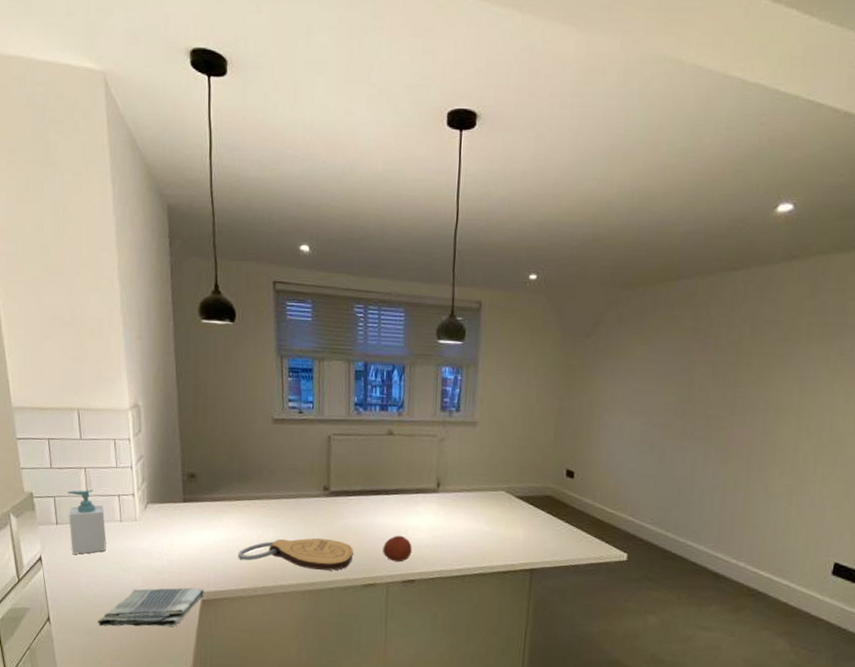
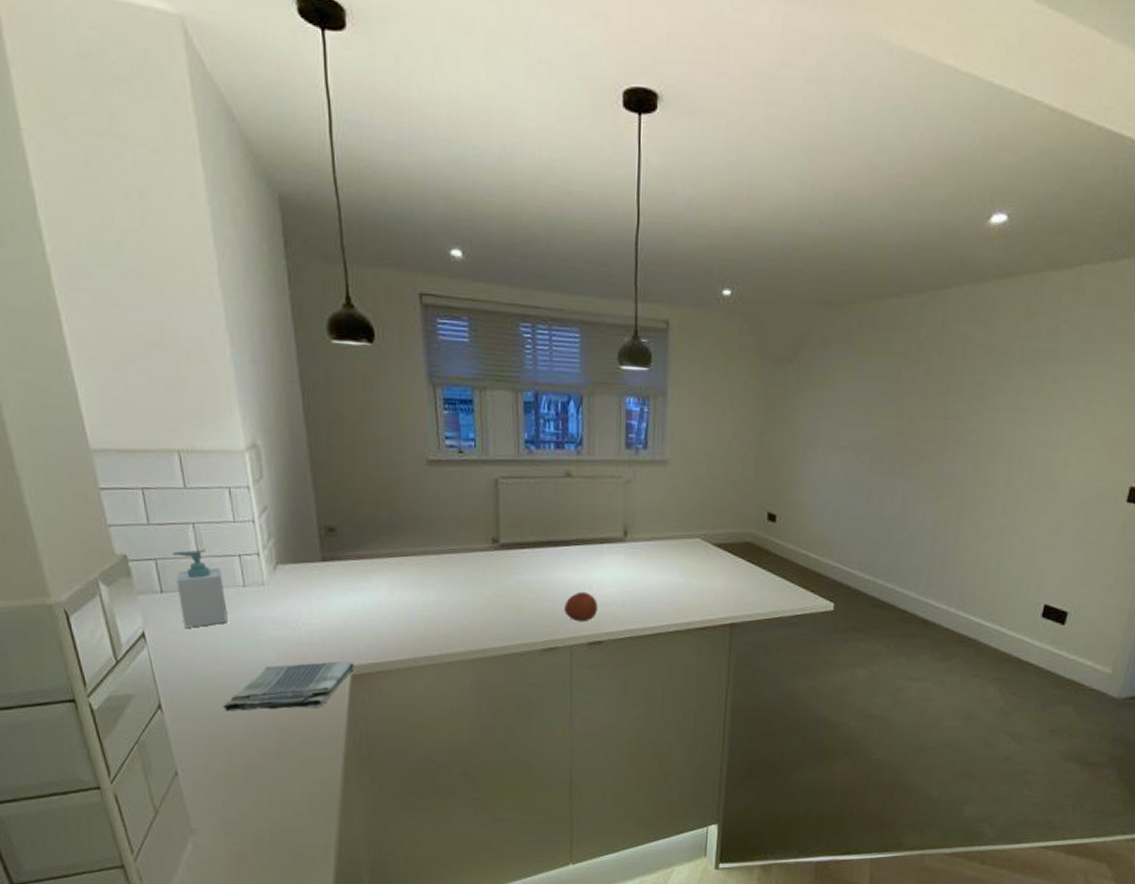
cutting board: present [237,538,353,571] -> none [392,598,530,635]

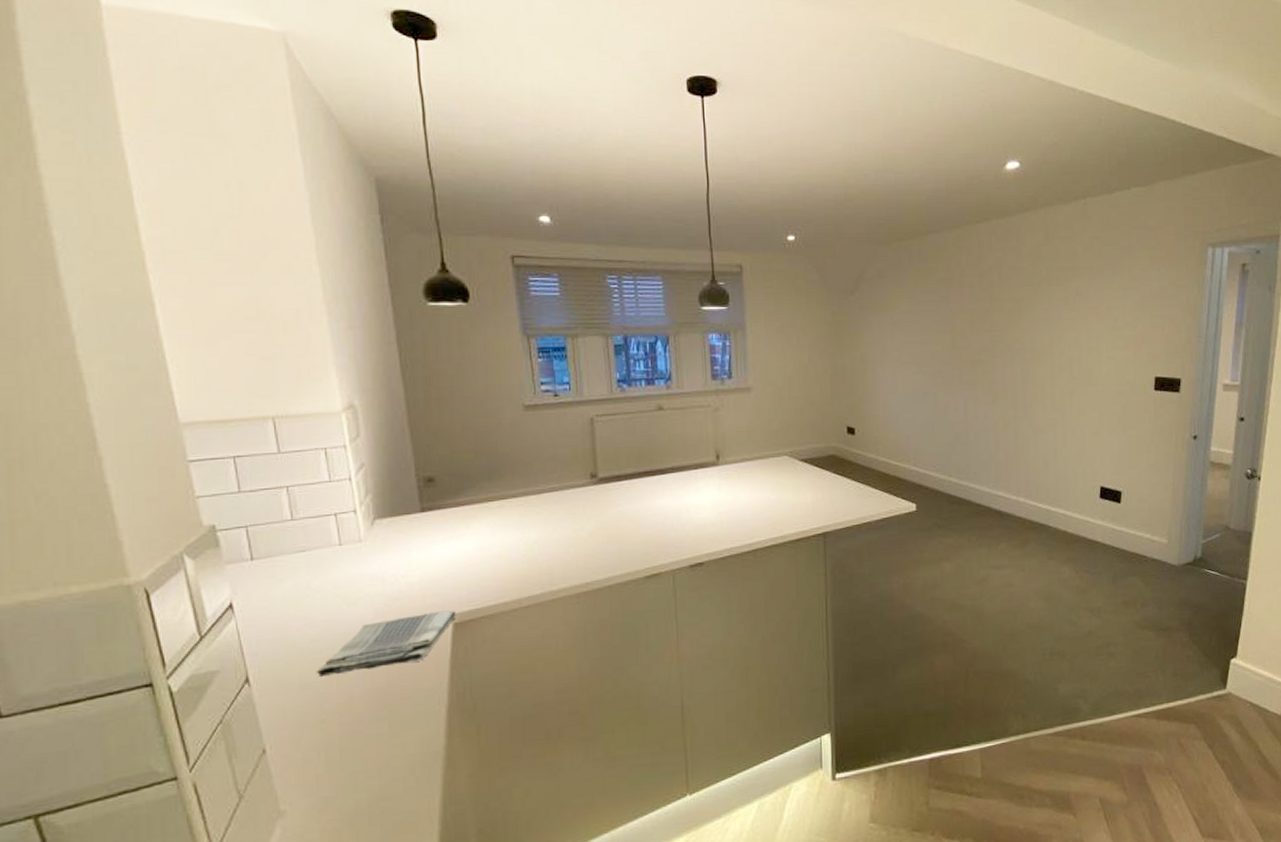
soap bottle: present [172,549,228,628] -> none [264,512,323,593]
fruit: present [564,591,598,622] -> none [664,516,696,546]

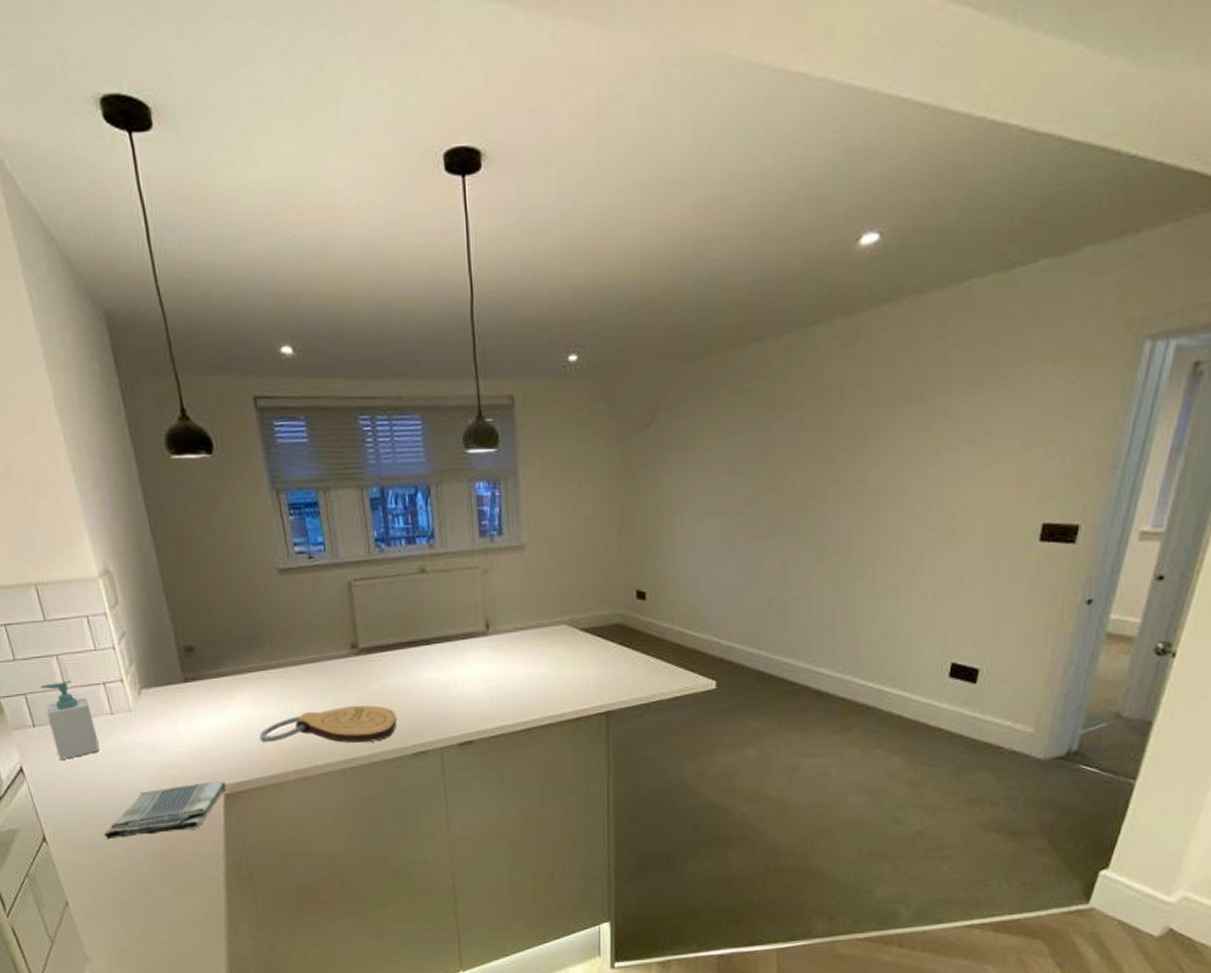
soap bottle: none [264,512,323,593] -> present [39,680,100,759]
cutting board: none [494,531,631,570] -> present [259,705,397,743]

